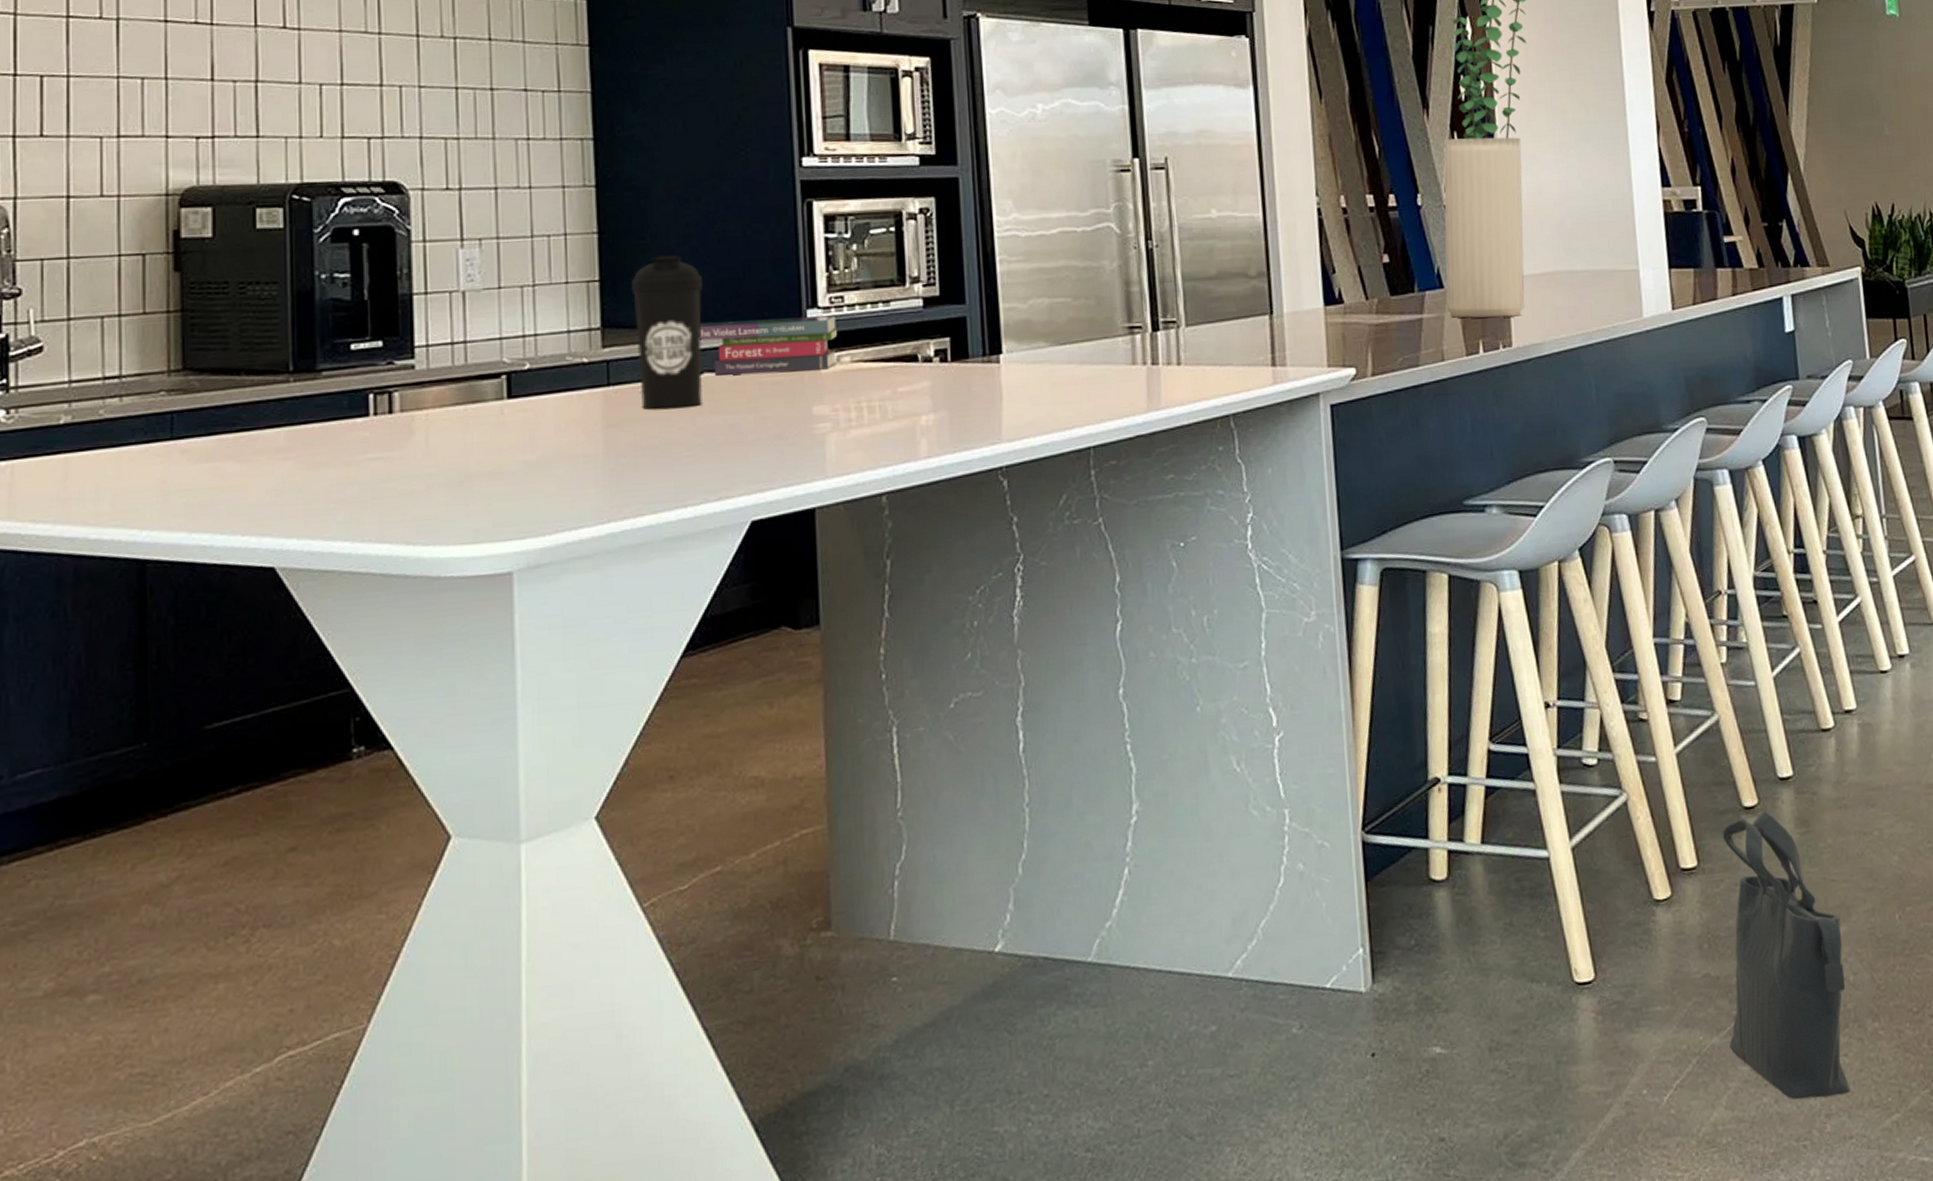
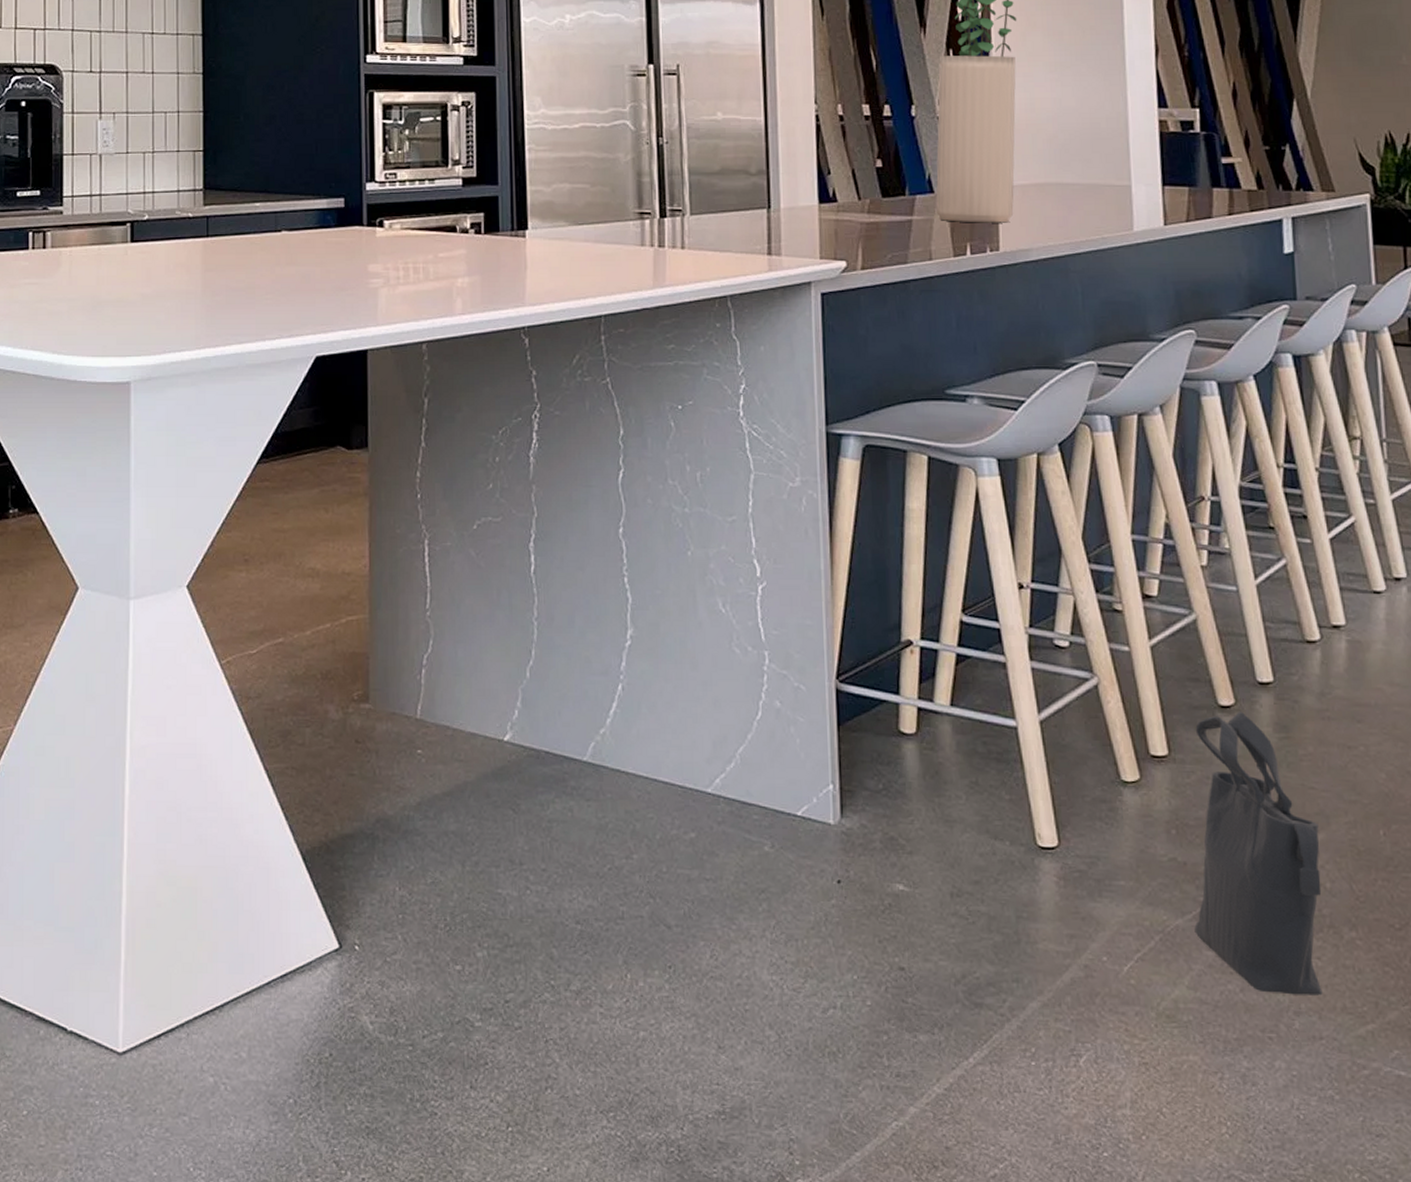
water bottle: present [631,255,703,411] -> none [227,132,283,259]
books: present [699,315,837,377] -> none [280,189,390,235]

